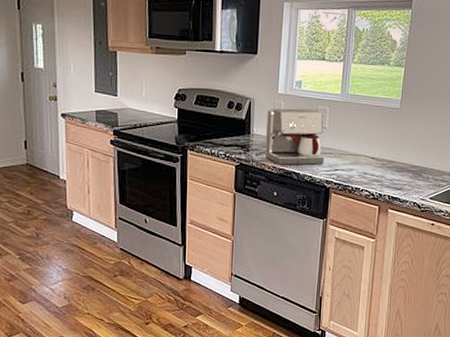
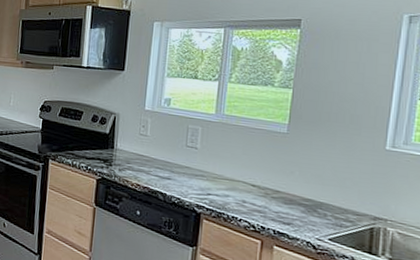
coffee maker: present [264,108,325,165] -> none [128,124,195,187]

